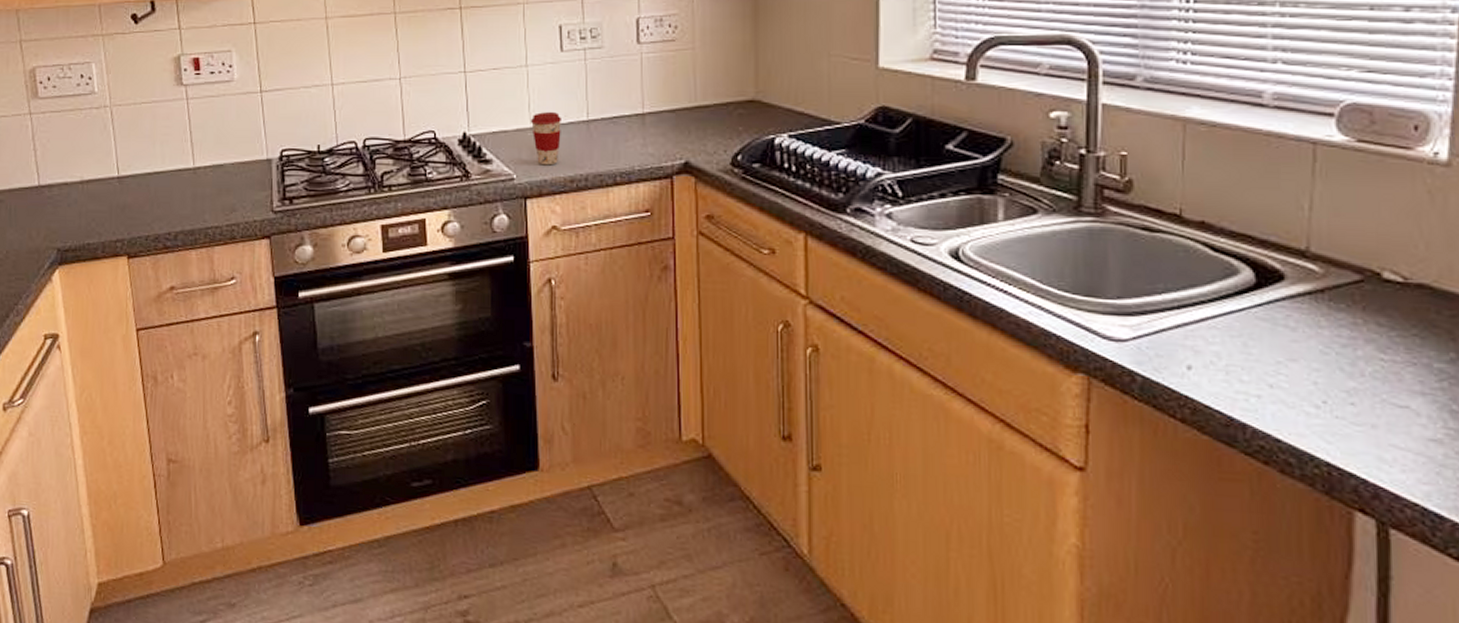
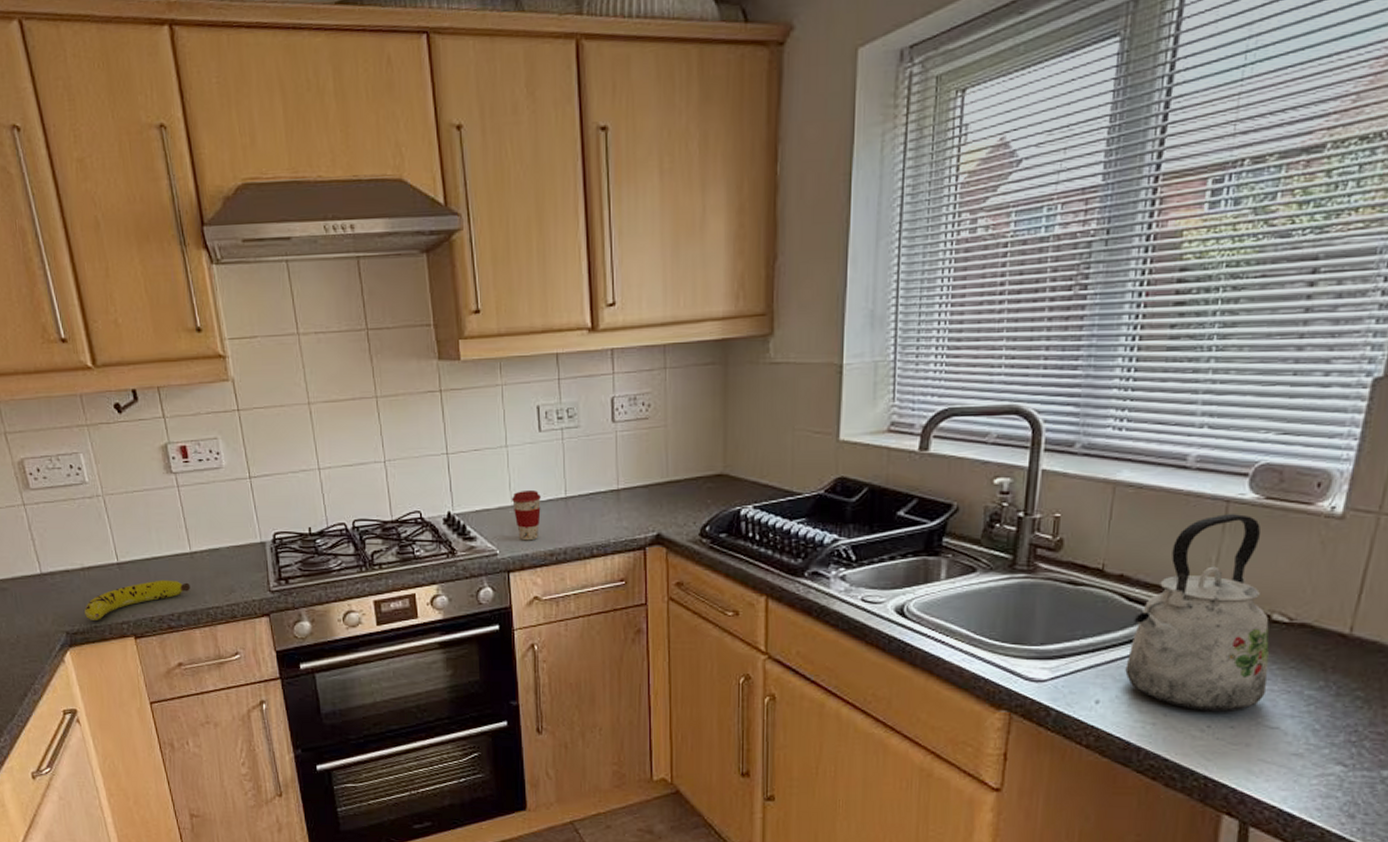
fruit: none [79,196,190,237] -> present [84,580,191,620]
kettle: none [1218,157,1388,385] -> present [1125,514,1270,712]

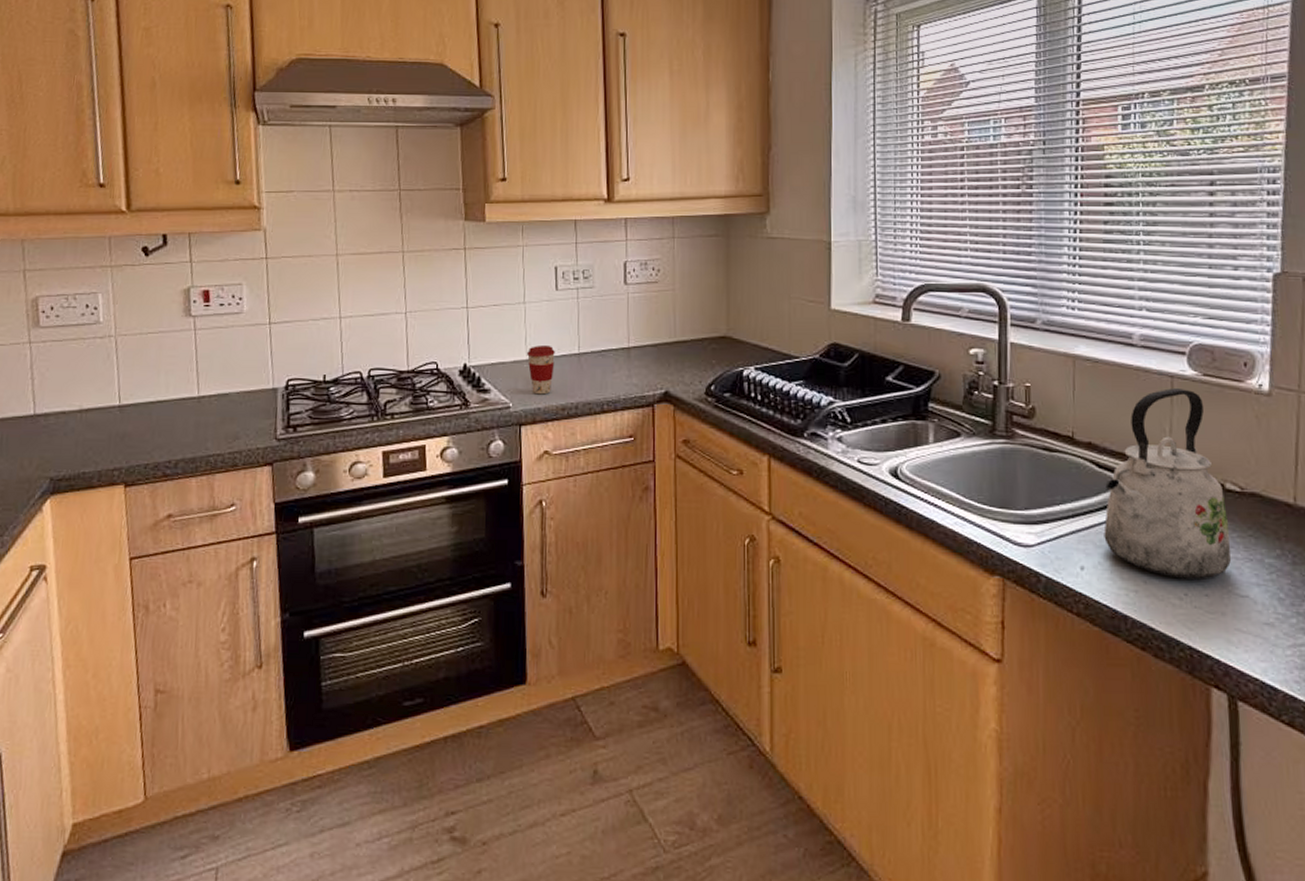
fruit: present [84,580,191,620] -> none [74,424,193,466]

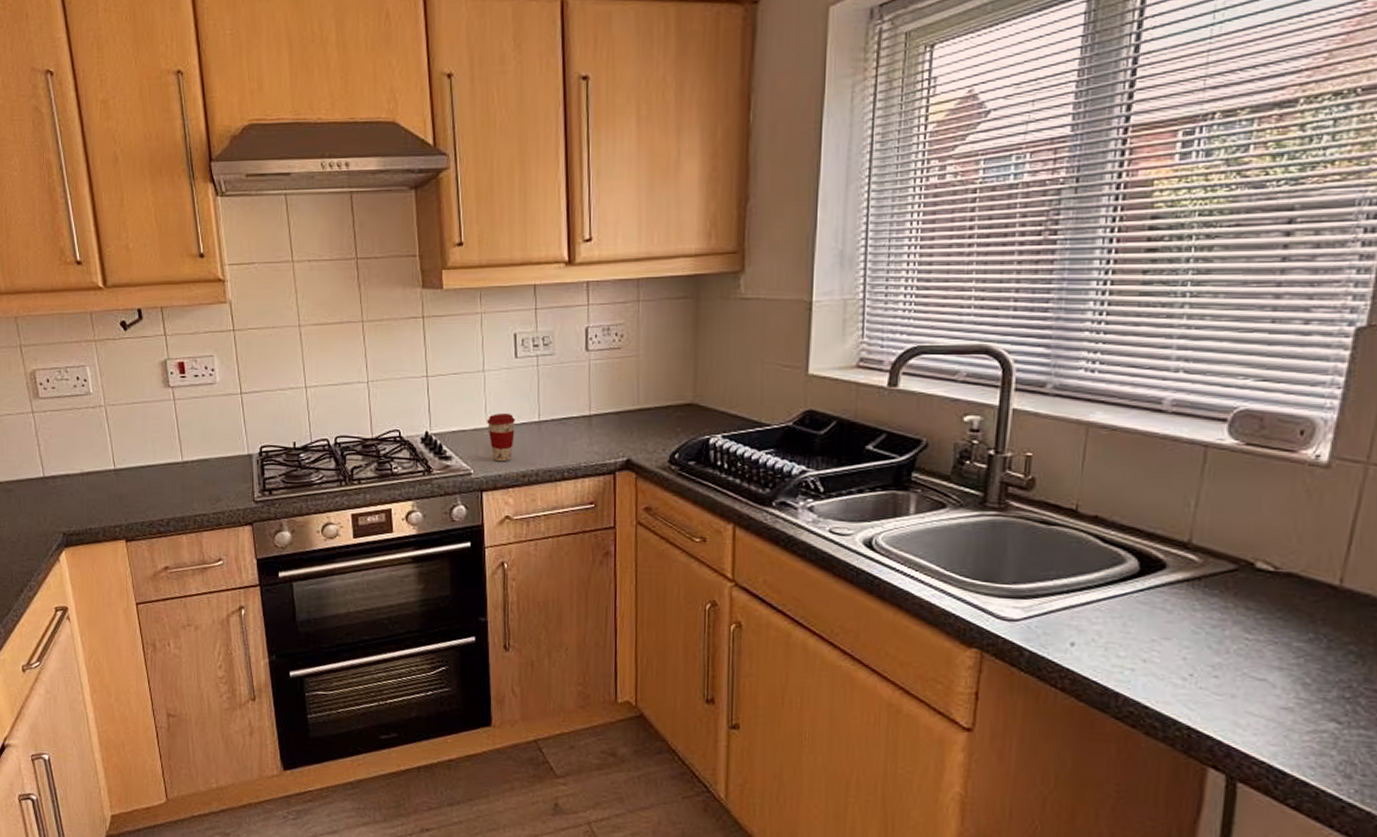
kettle: present [1104,388,1232,579] -> none [1101,459,1255,661]

